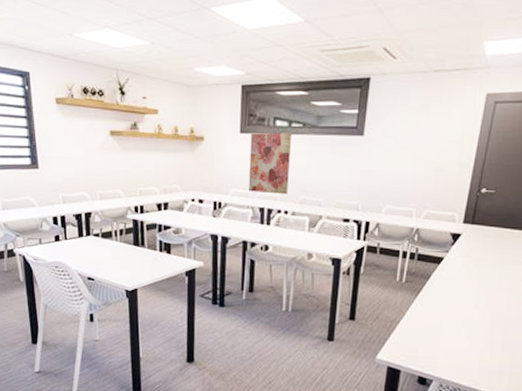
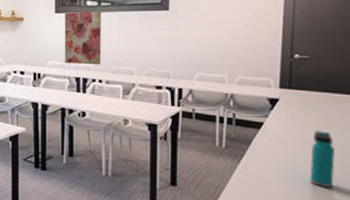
water bottle: none [478,265,504,319] -> present [310,130,335,188]

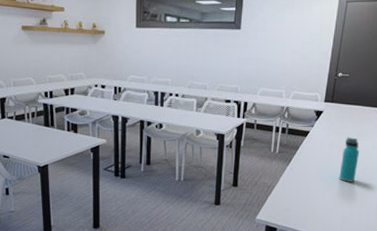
wall art: present [64,11,101,65] -> none [144,27,180,80]

